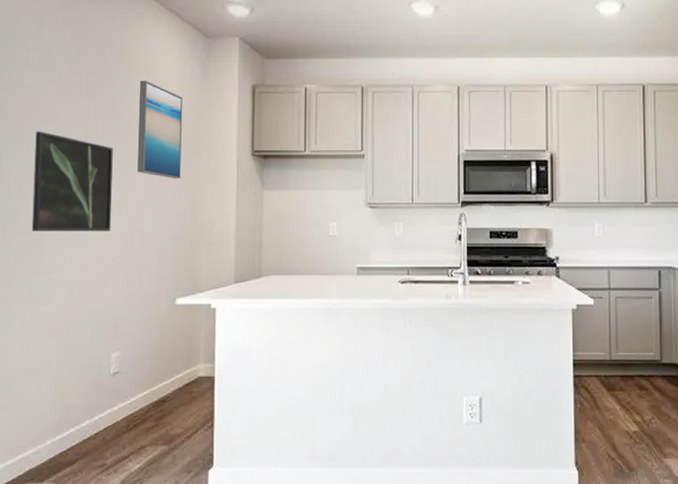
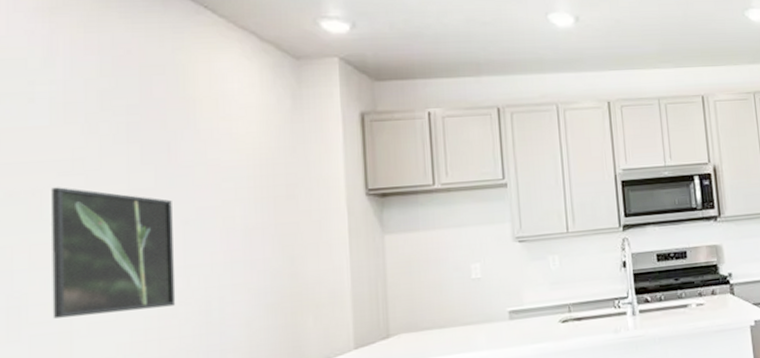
wall art: present [137,81,183,179] -> none [204,114,271,232]

